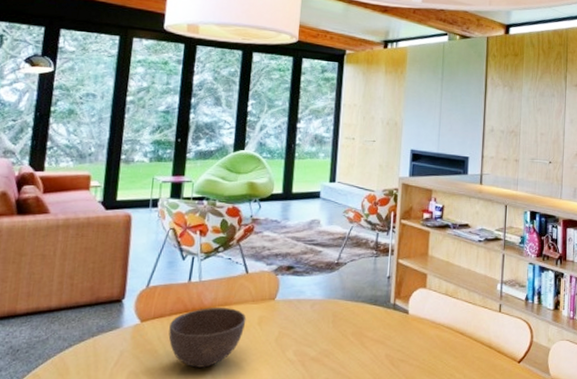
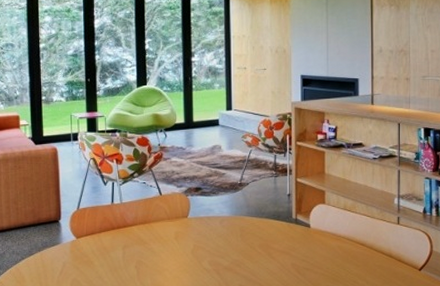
bowl: present [168,308,246,368] -> none [100,225,164,276]

